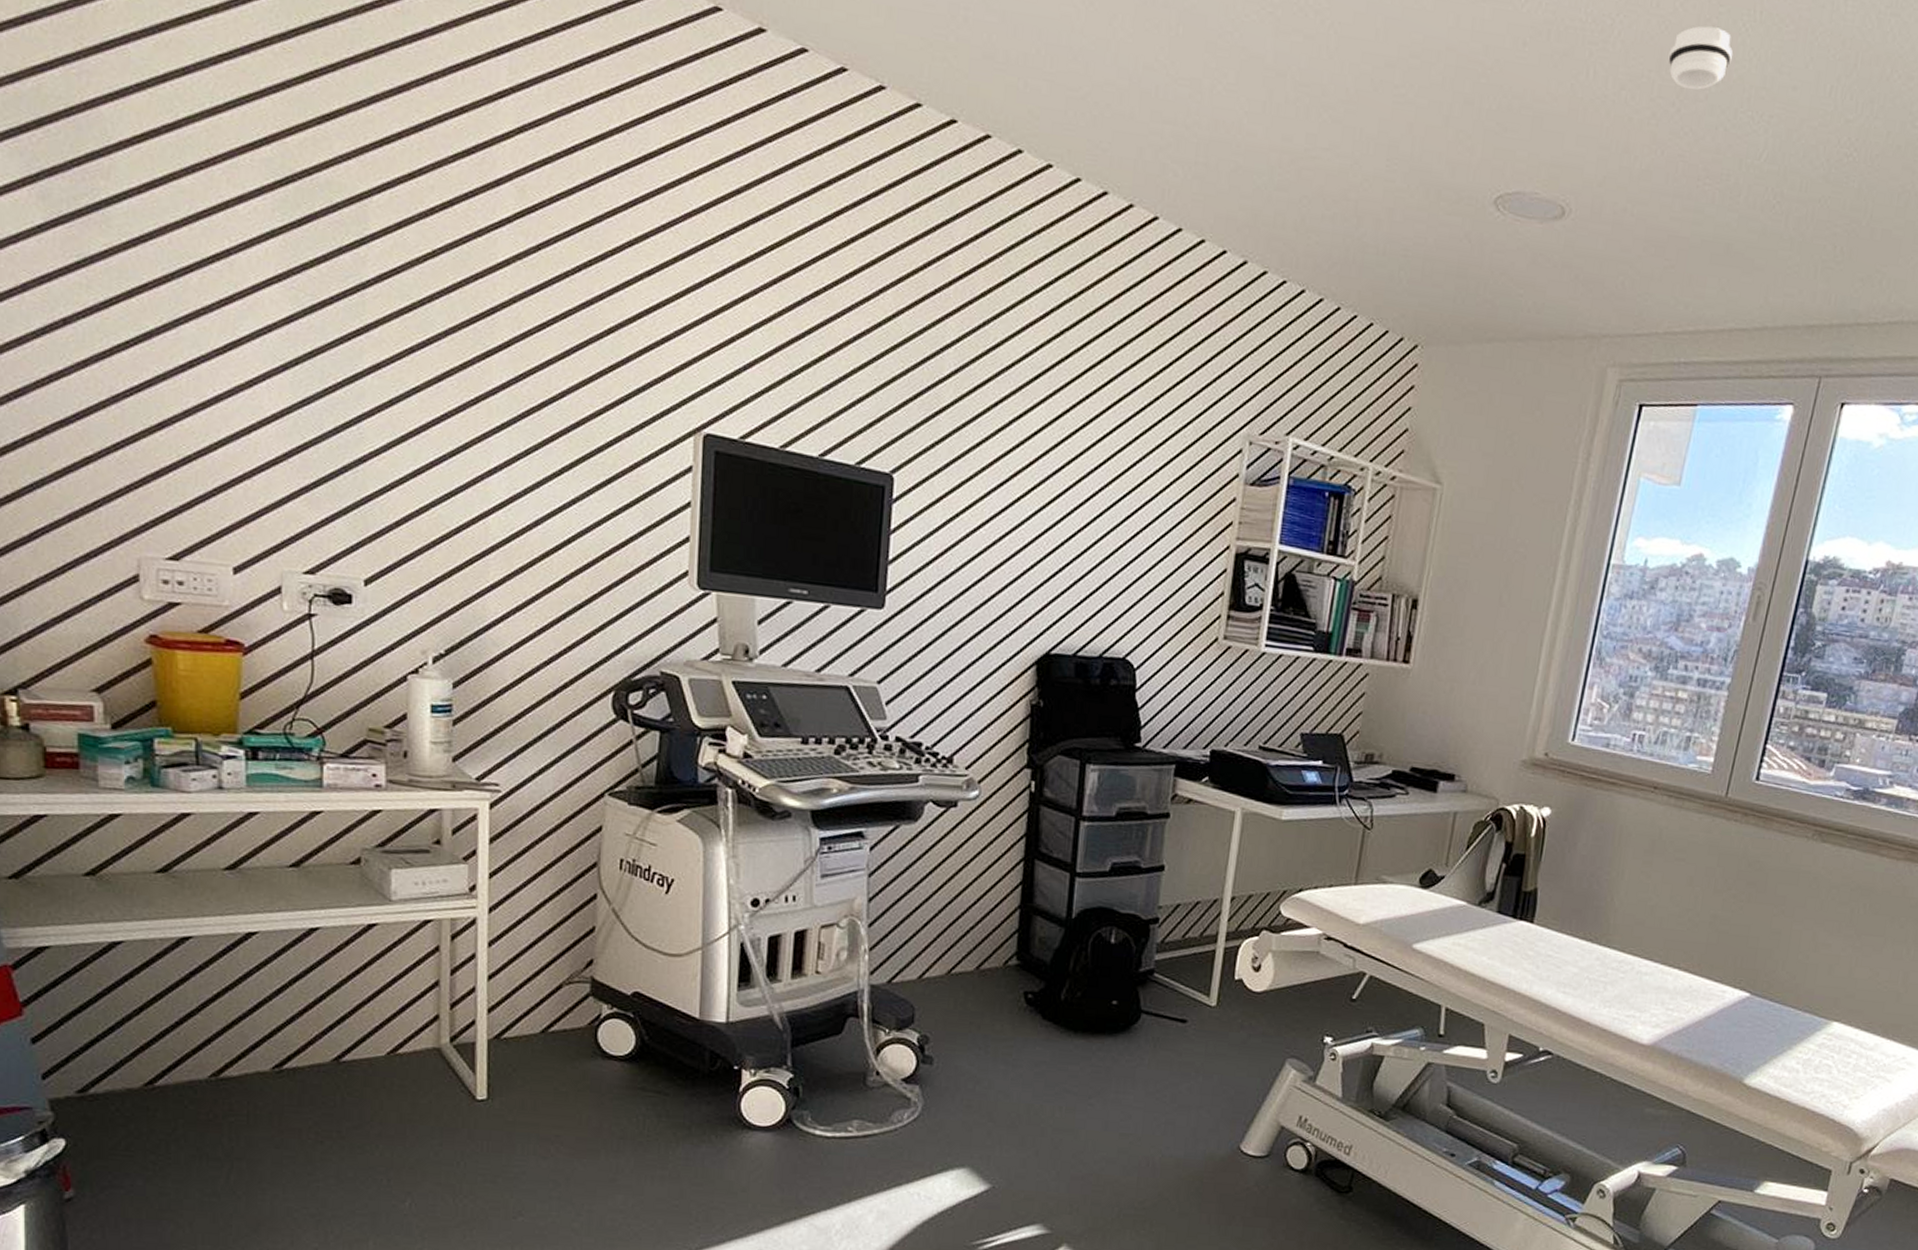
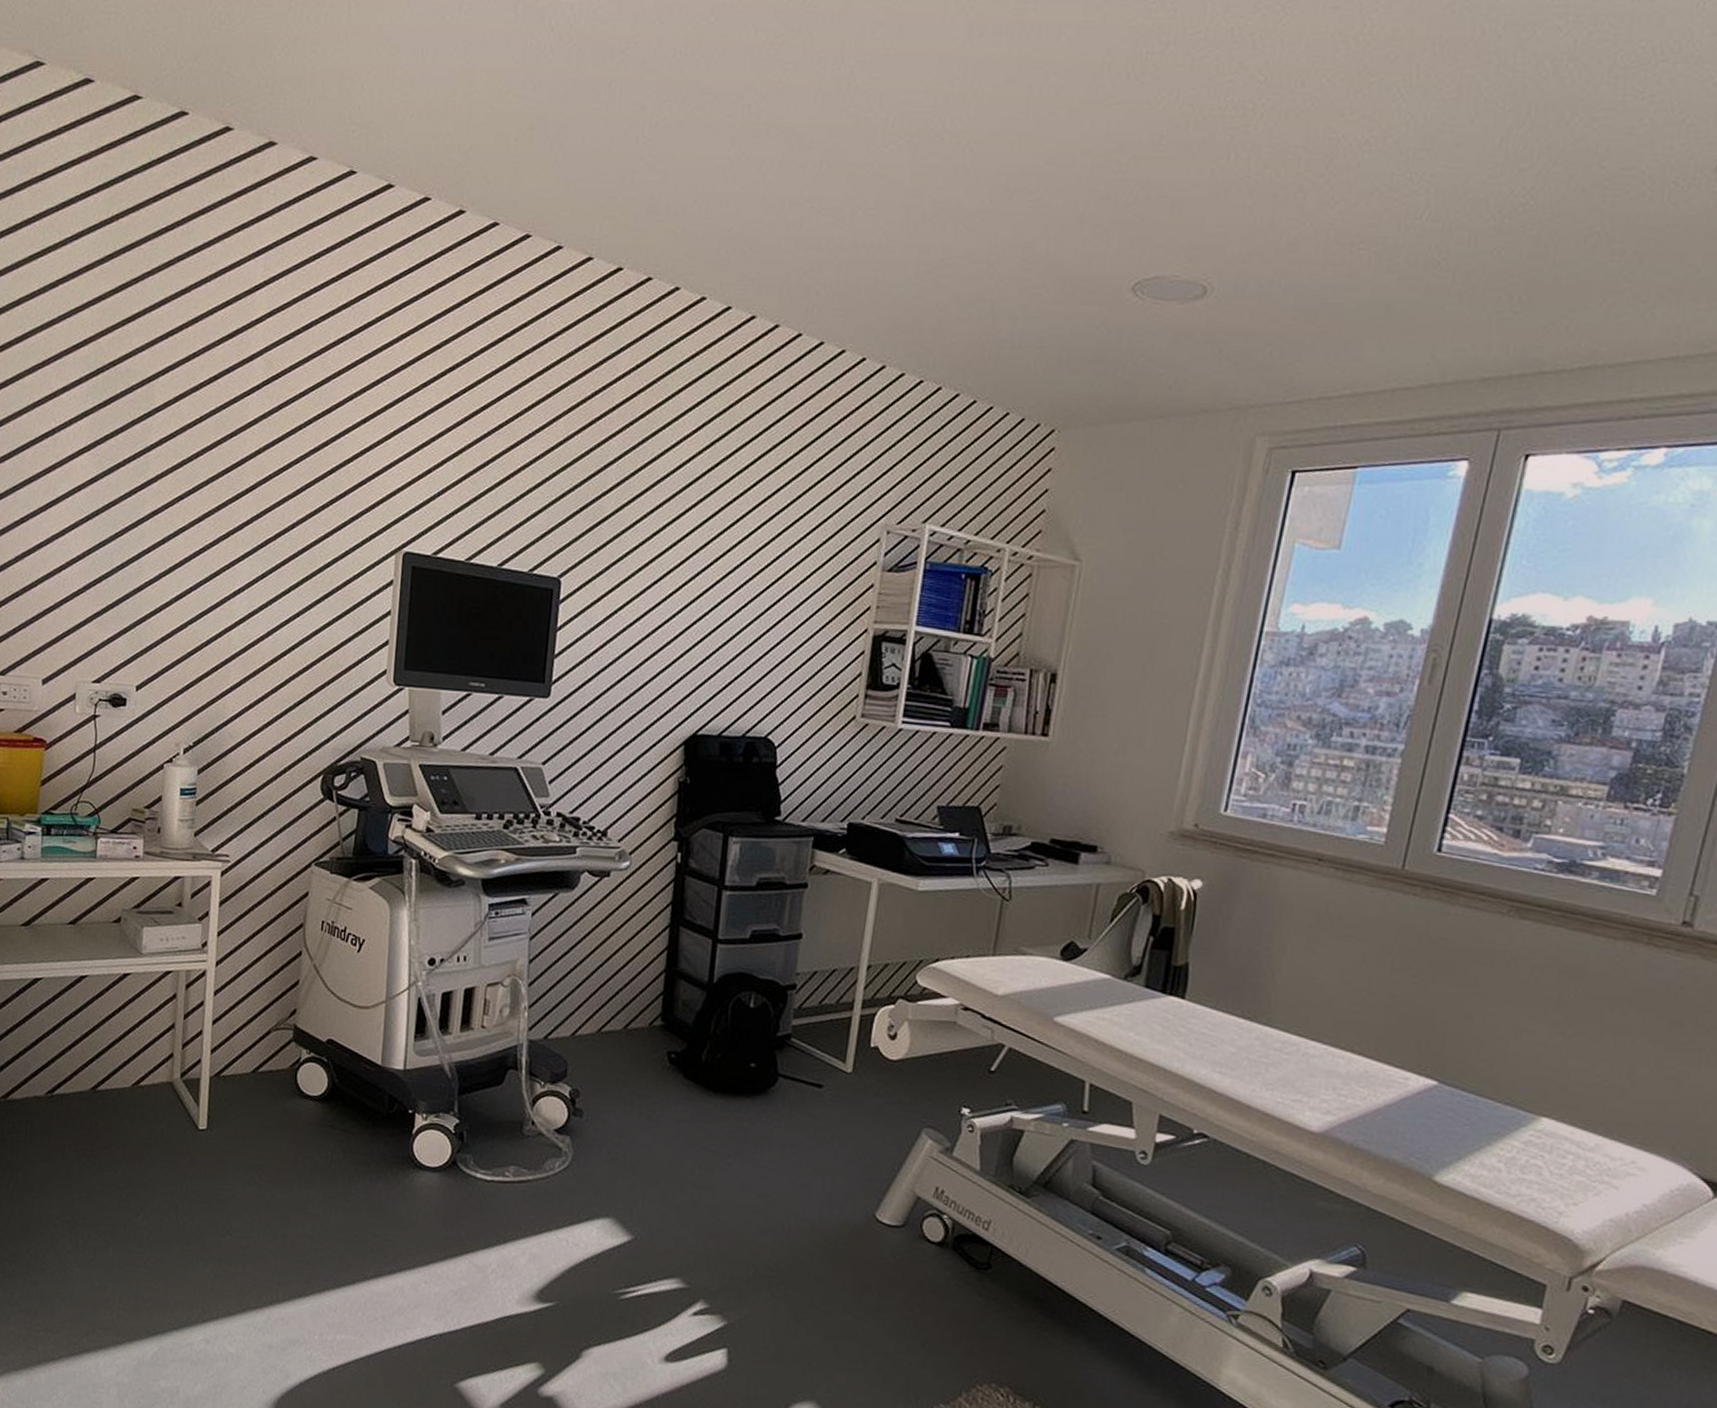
smoke detector: present [1668,26,1733,90] -> none [1315,97,1387,159]

